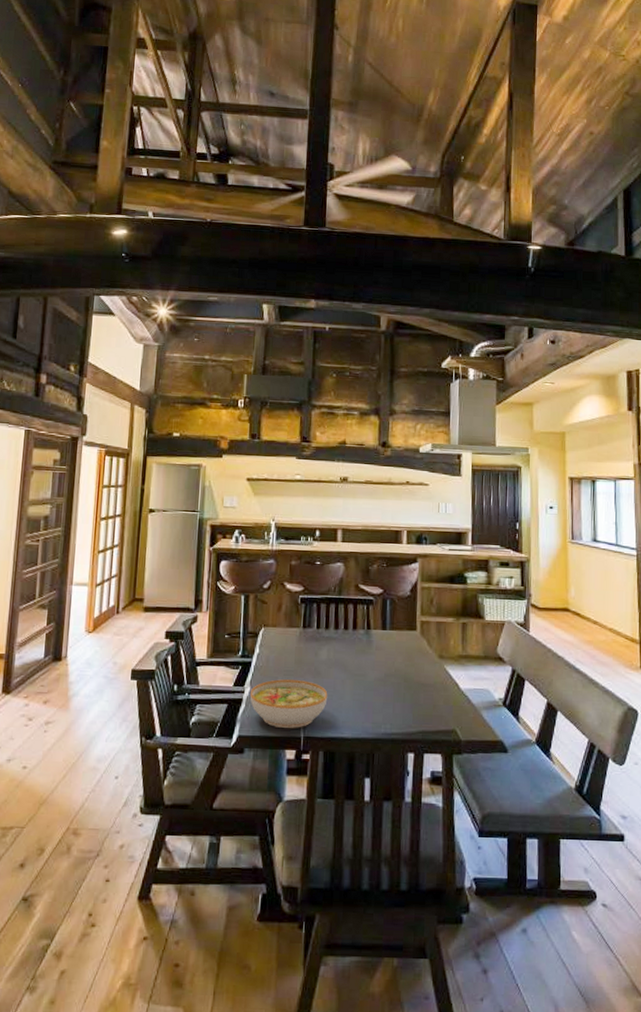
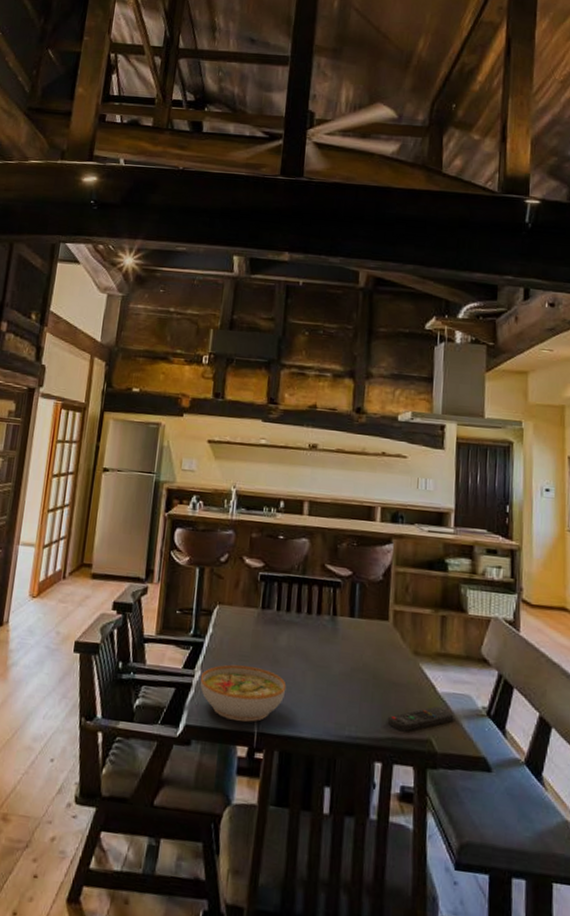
remote control: none [417,702,475,725] -> present [387,706,454,732]

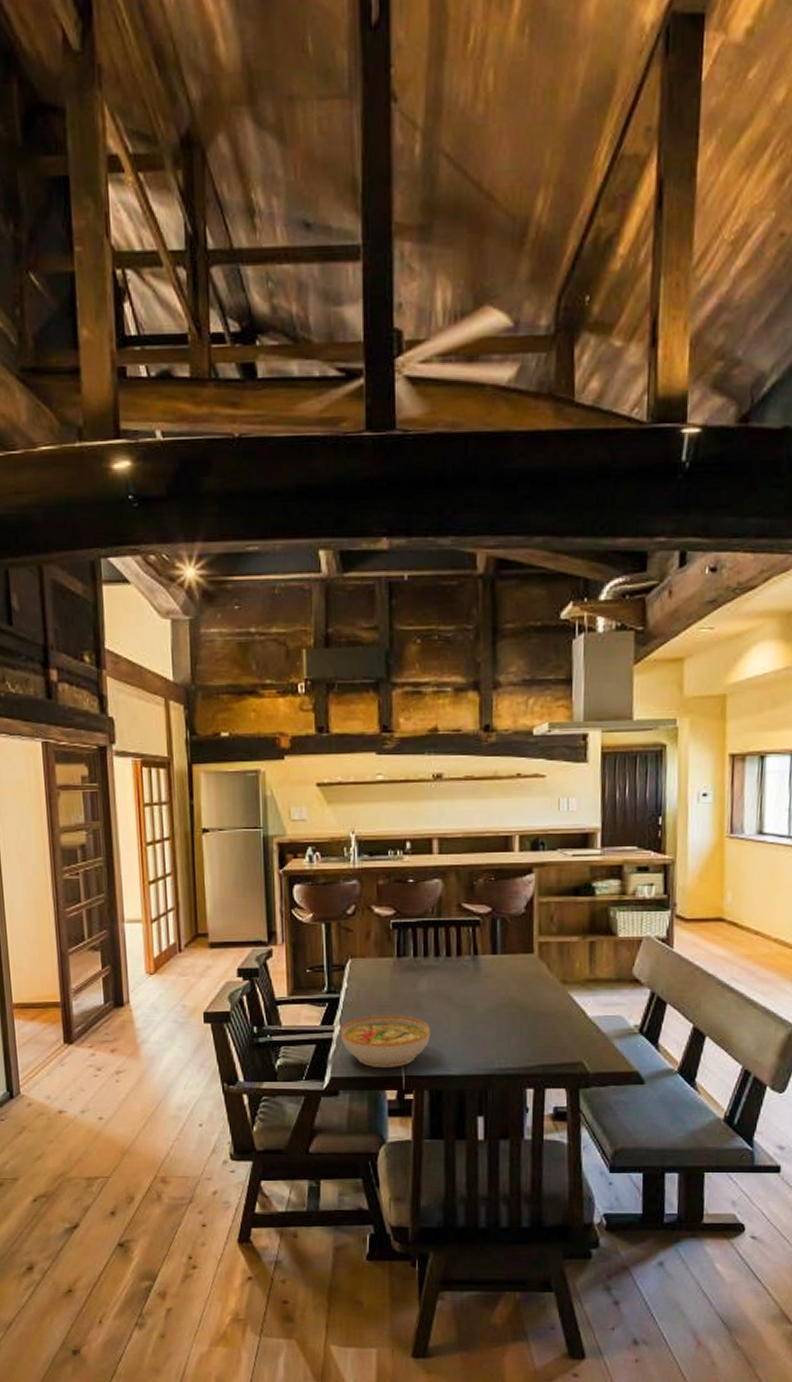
remote control: present [387,706,454,732] -> none [537,1031,606,1058]

